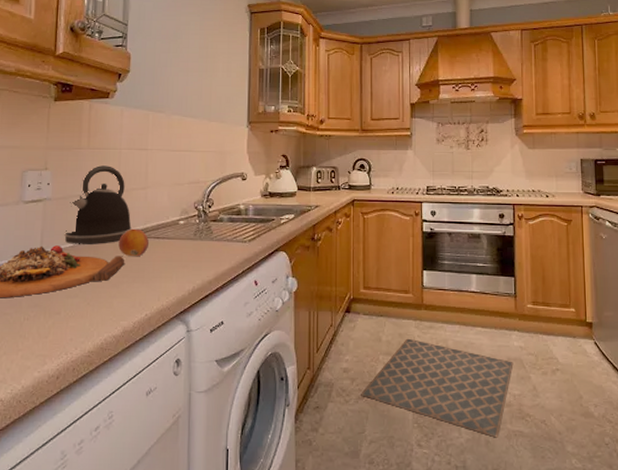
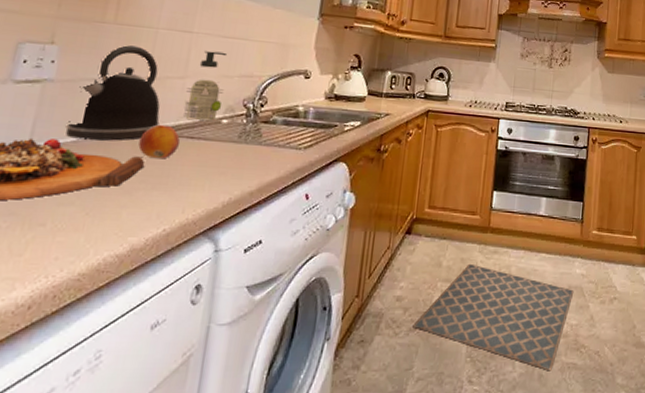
soap dispenser: none [149,164,178,224] -> present [184,50,228,121]

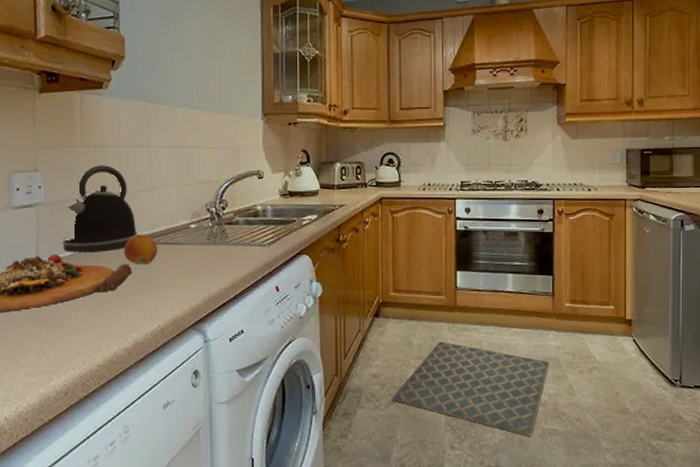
soap dispenser: present [184,50,228,121] -> none [155,162,188,228]

